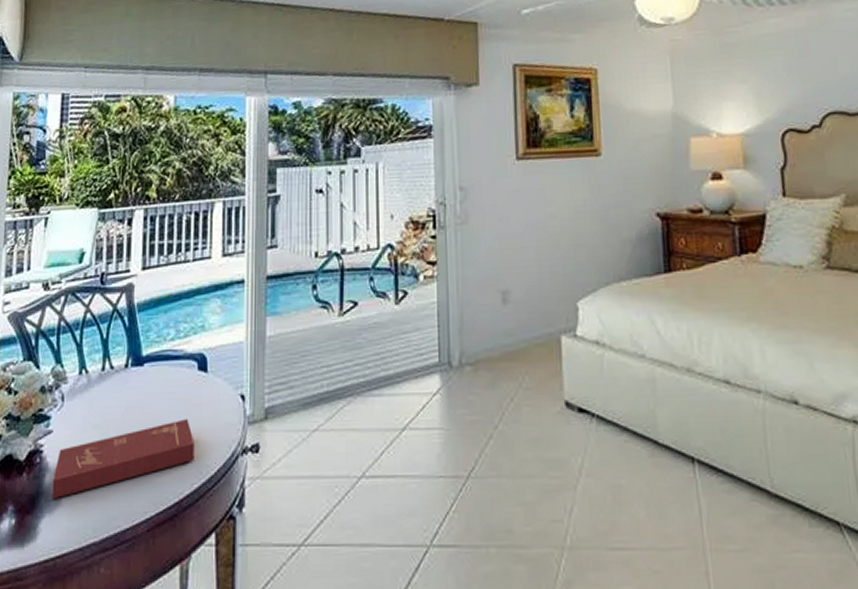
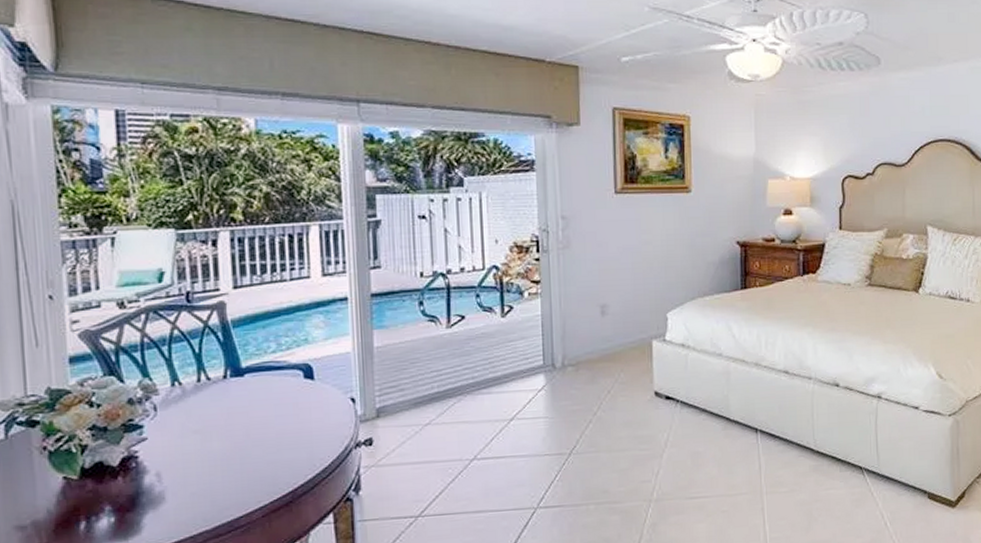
book: present [51,418,195,500] -> none [152,420,306,498]

